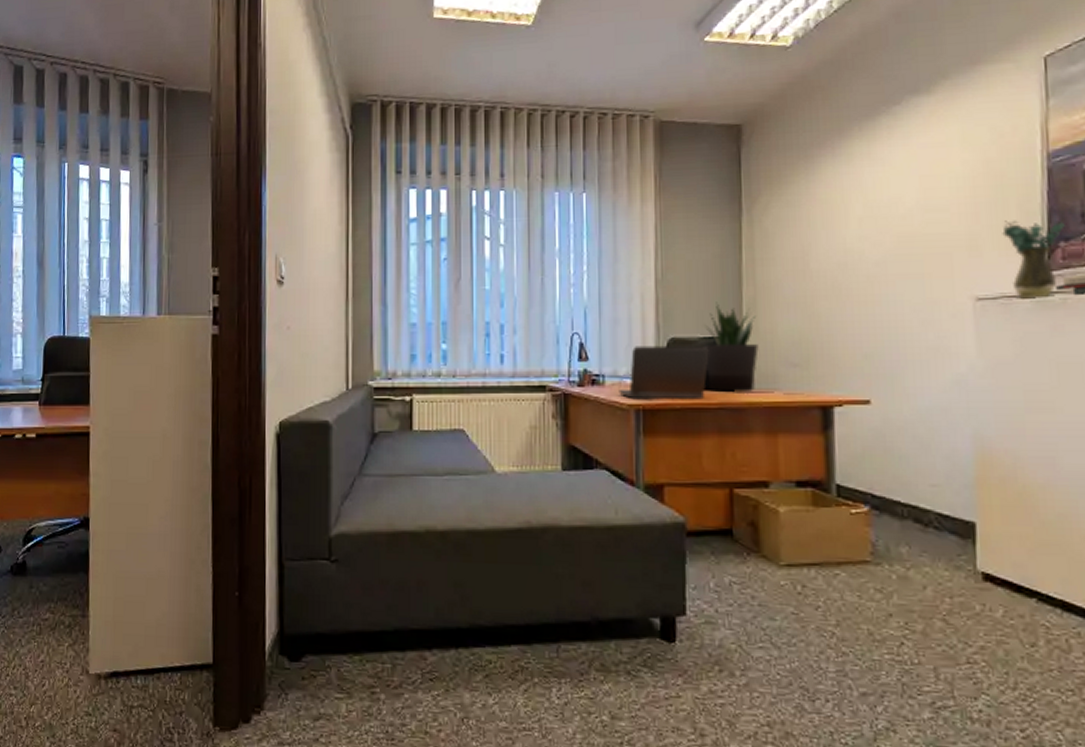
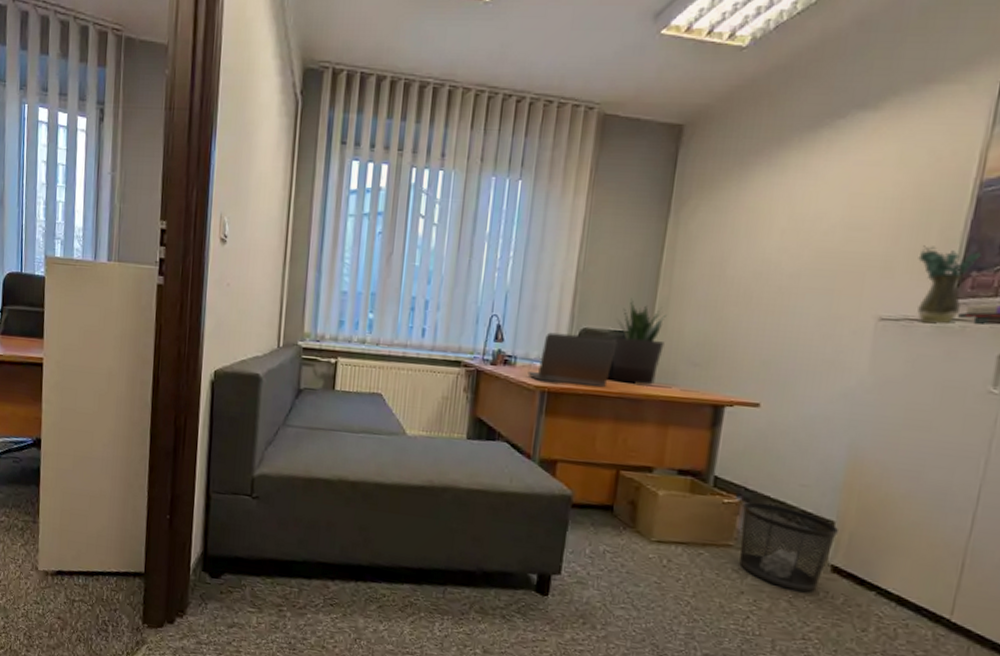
waste bin: none [874,509,981,606] -> present [739,501,838,592]

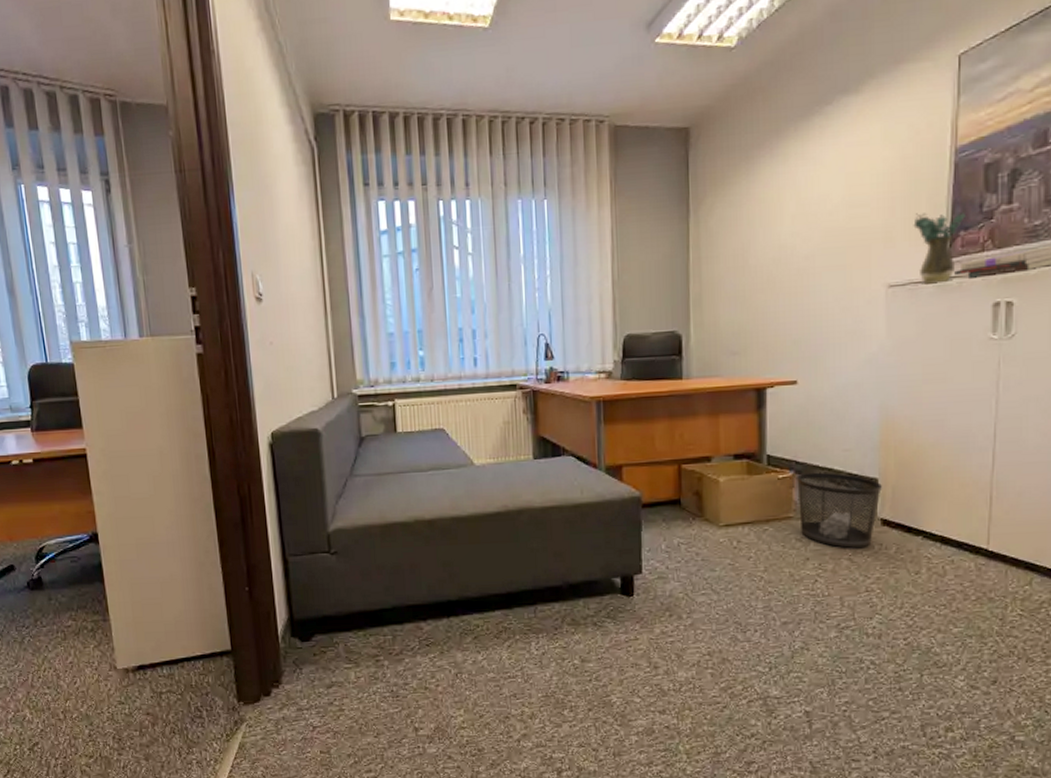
laptop computer: present [527,332,618,388] -> none [581,339,661,391]
planter: present [610,298,666,385] -> none [656,299,703,381]

